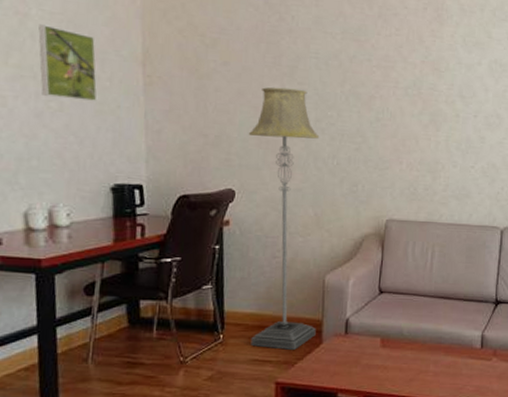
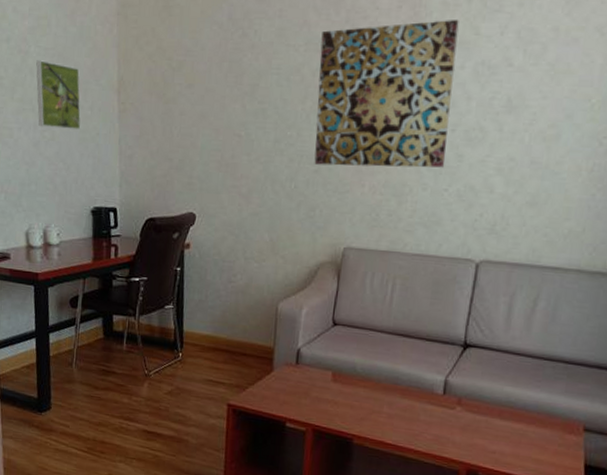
floor lamp: present [249,87,320,350] -> none [206,107,279,375]
wall art: none [355,22,475,148] -> present [314,20,459,168]

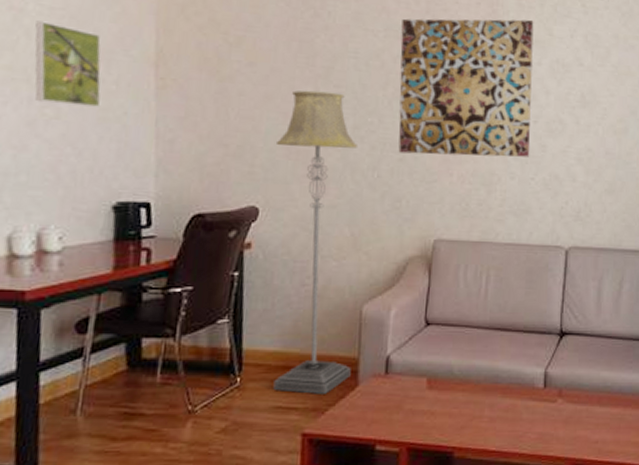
floor lamp: none [206,107,279,375] -> present [273,90,359,394]

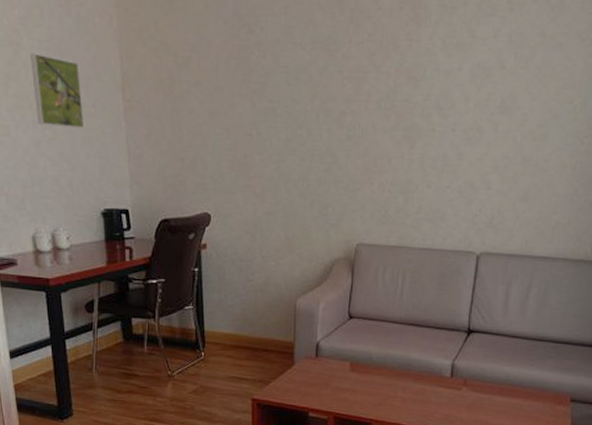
floor lamp: present [273,90,359,394] -> none [222,106,290,370]
wall art: present [398,18,534,157] -> none [325,22,456,166]

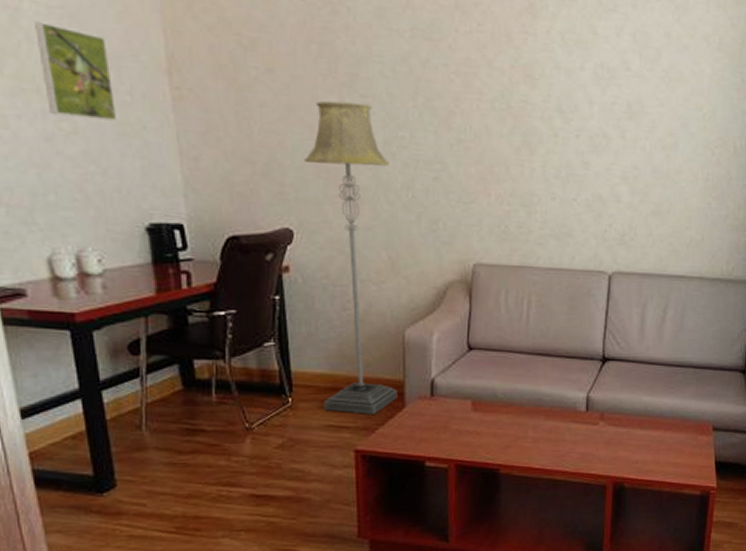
floor lamp: none [222,106,290,370] -> present [305,100,397,414]

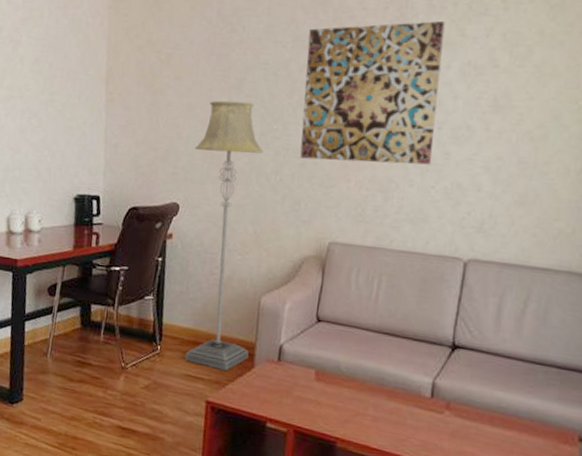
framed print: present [35,21,118,122] -> none [26,49,70,119]
wall art: none [429,15,576,176] -> present [300,21,445,165]

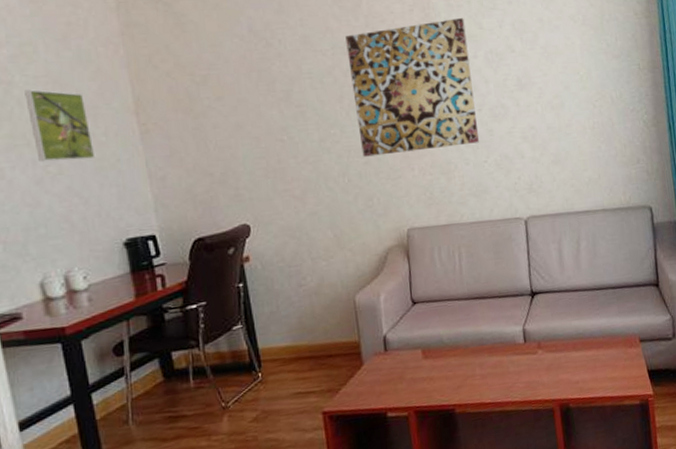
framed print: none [26,49,70,119] -> present [24,89,96,162]
floor lamp: present [185,100,264,371] -> none [255,112,355,380]

